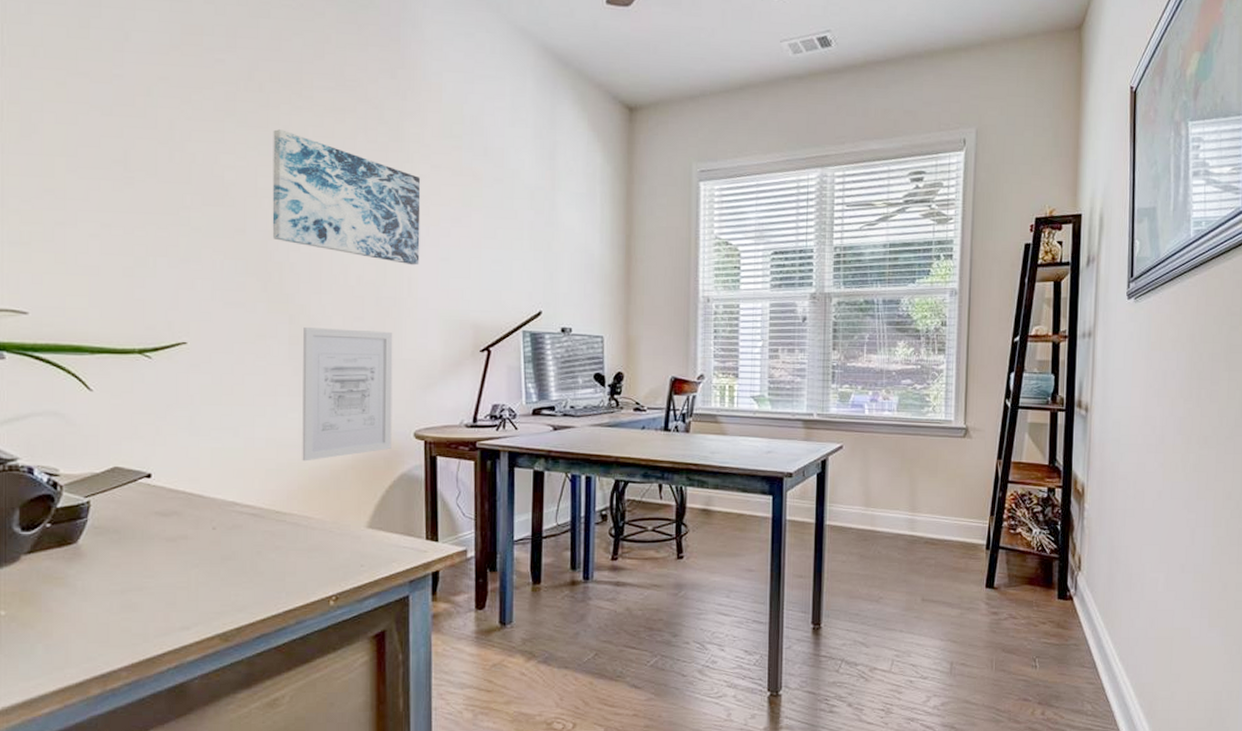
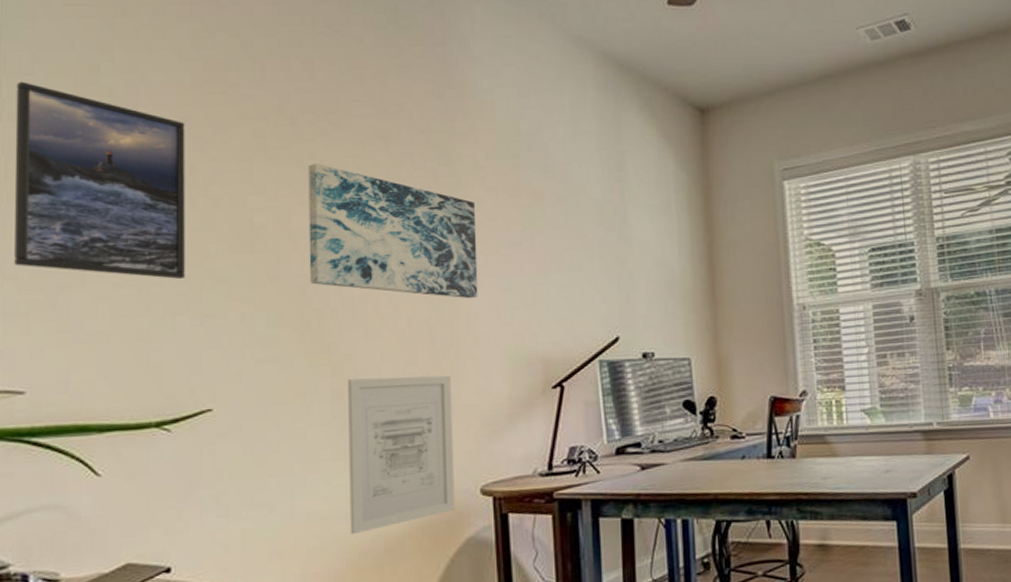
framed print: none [16,30,165,224] -> present [14,81,185,279]

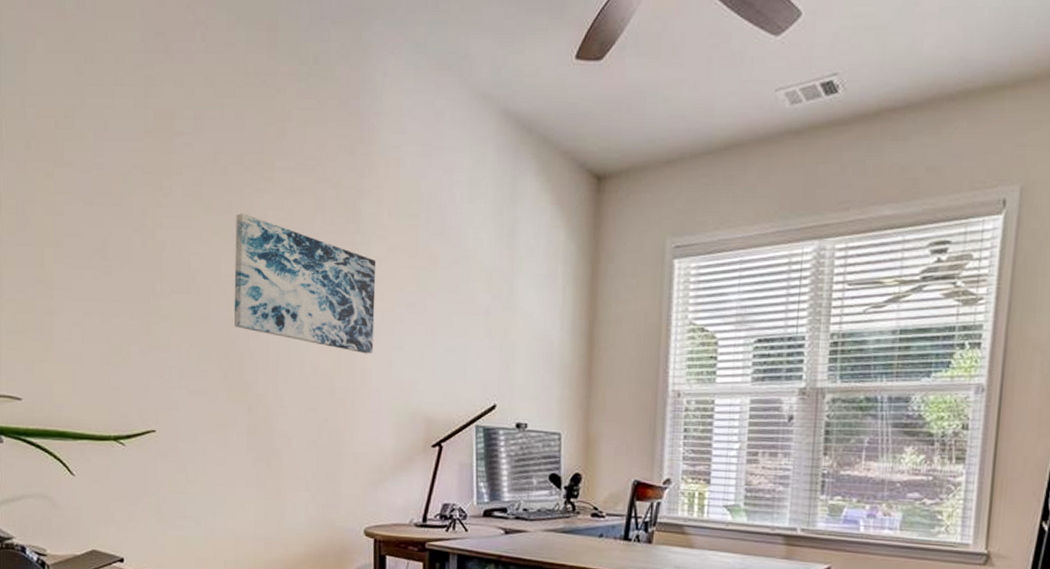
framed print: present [14,81,185,279] -> none [12,123,139,312]
wall art: present [348,375,455,535] -> none [258,418,346,554]

